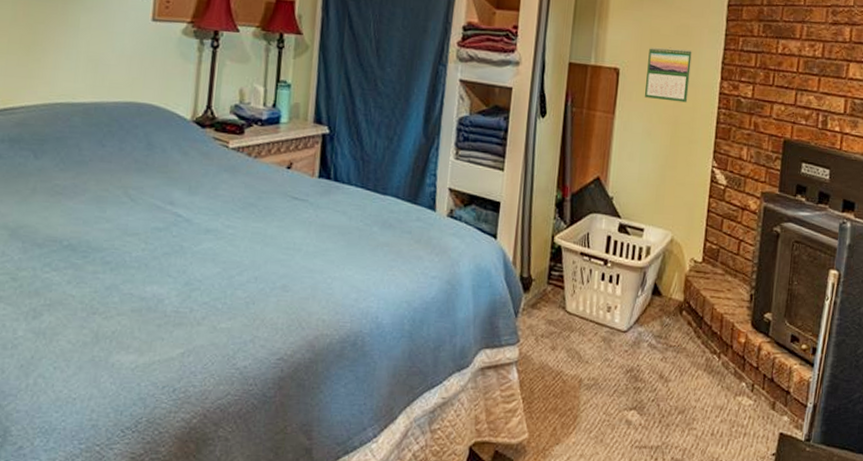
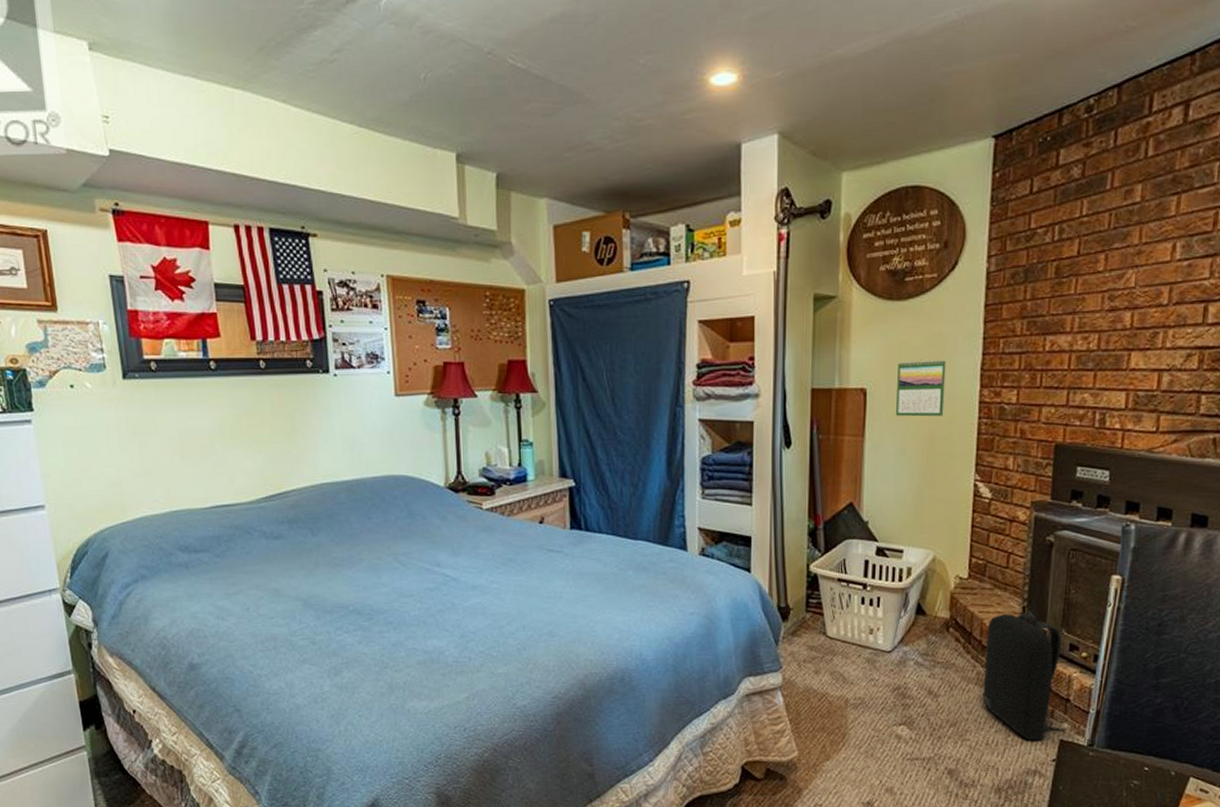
backpack: none [710,297,786,433] -> present [982,609,1066,741]

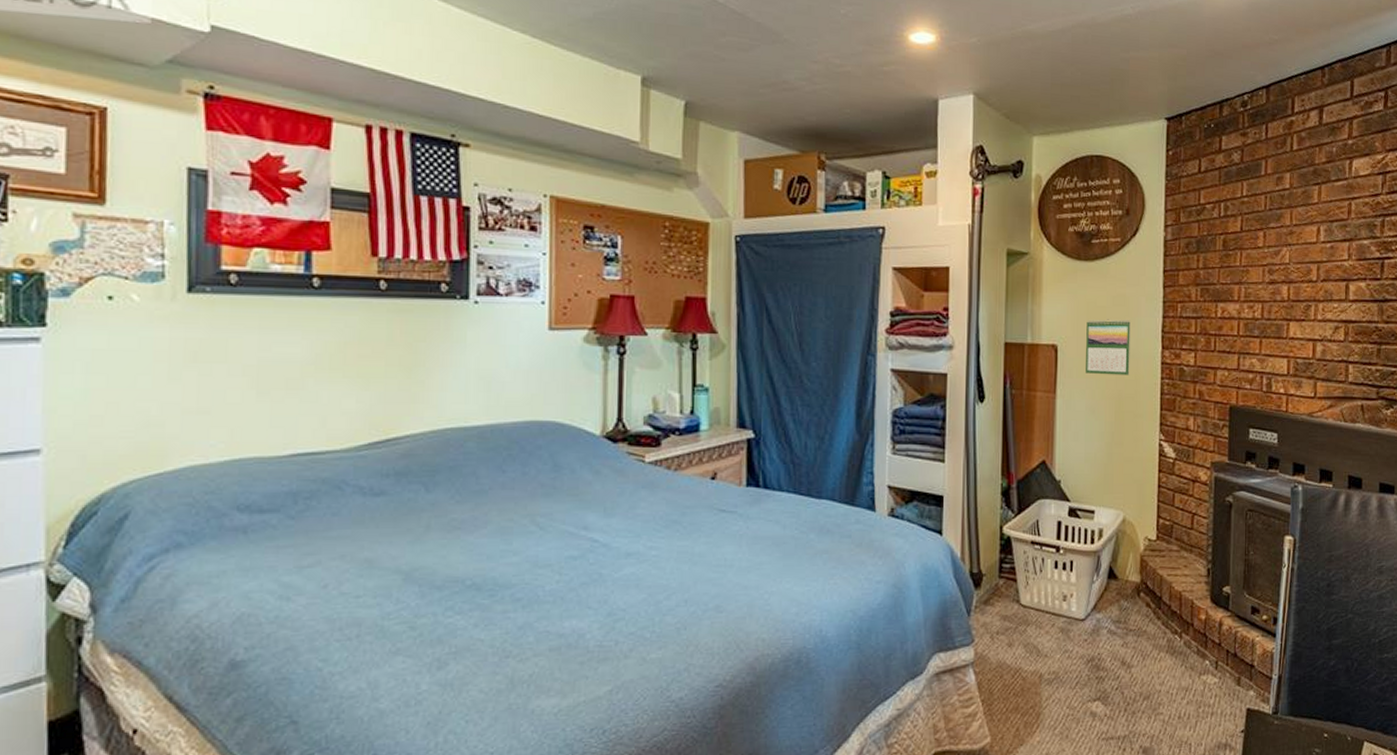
backpack: present [982,609,1066,741] -> none [1173,571,1252,711]

